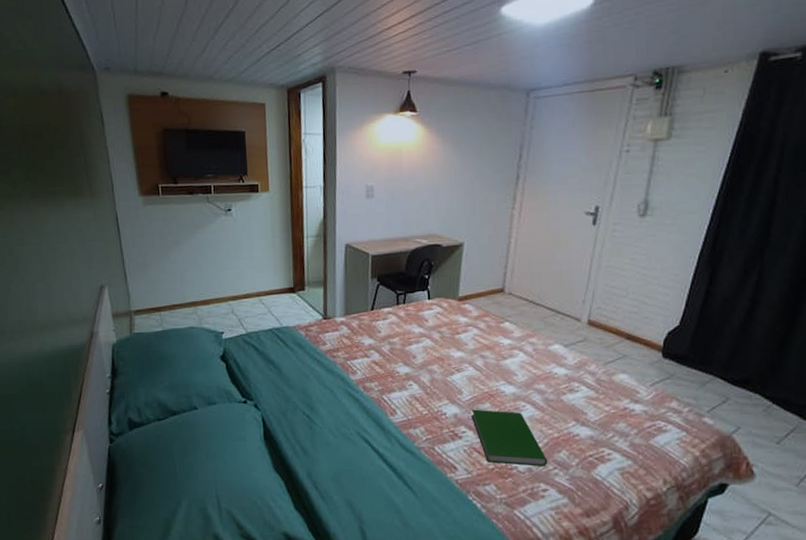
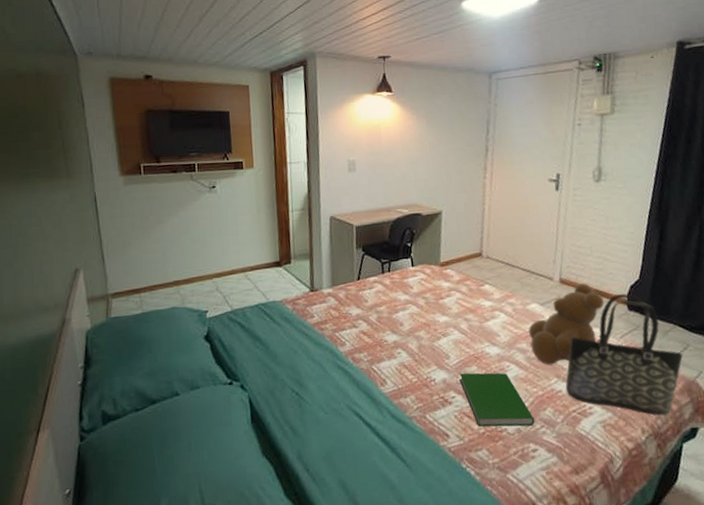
teddy bear: none [548,326,636,408] -> present [528,283,604,365]
tote bag: none [583,340,721,469] -> present [565,293,683,416]

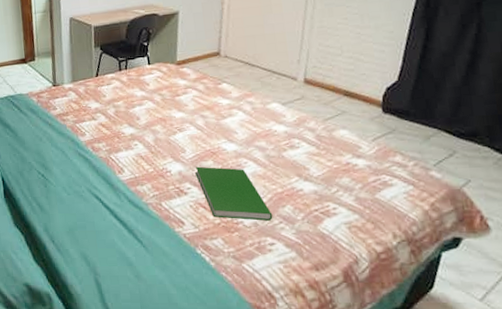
teddy bear: present [528,283,604,365] -> none [268,83,355,164]
tote bag: present [565,293,683,416] -> none [307,96,448,222]

